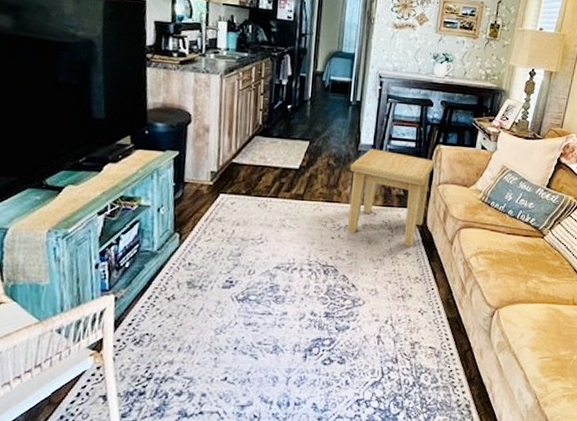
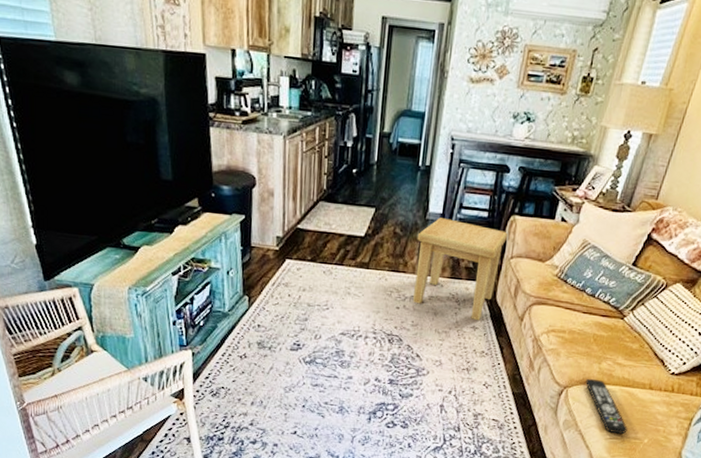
remote control: none [515,298,557,353] -> present [585,378,628,434]

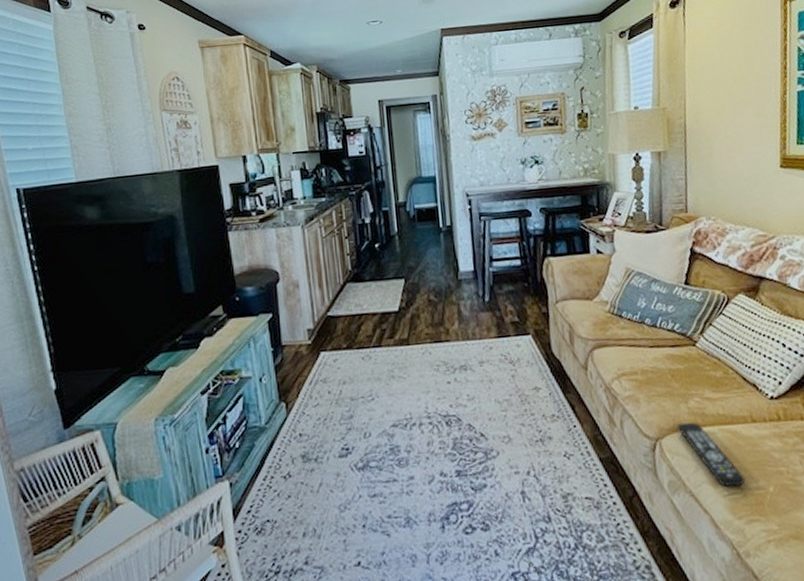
side table: present [413,218,509,321] -> none [453,274,548,380]

